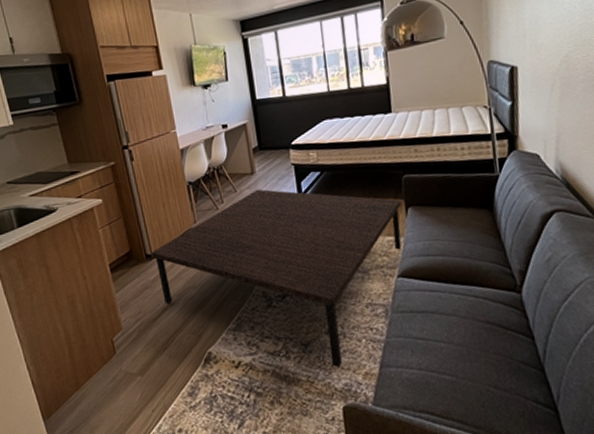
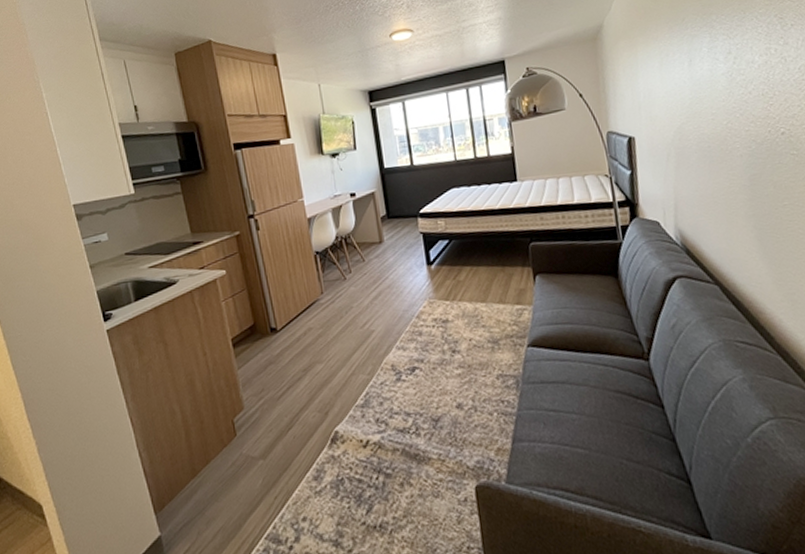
coffee table: present [151,189,402,368] -> none [276,258,531,444]

